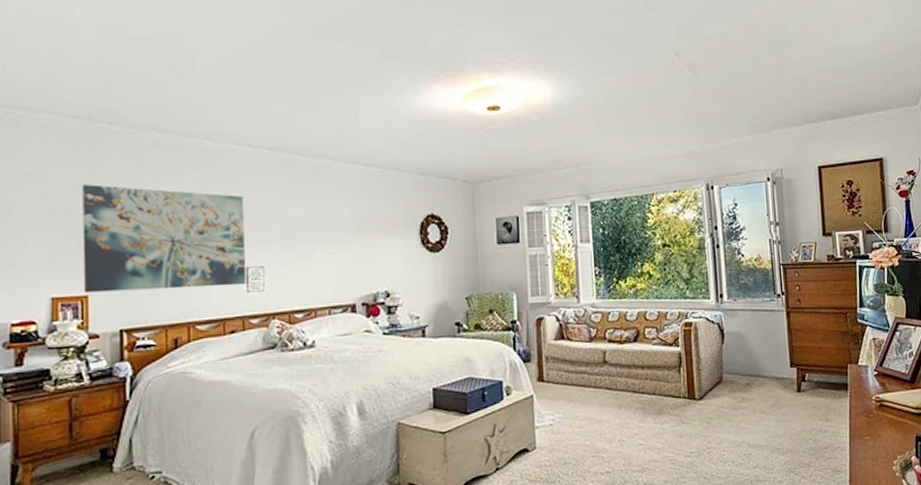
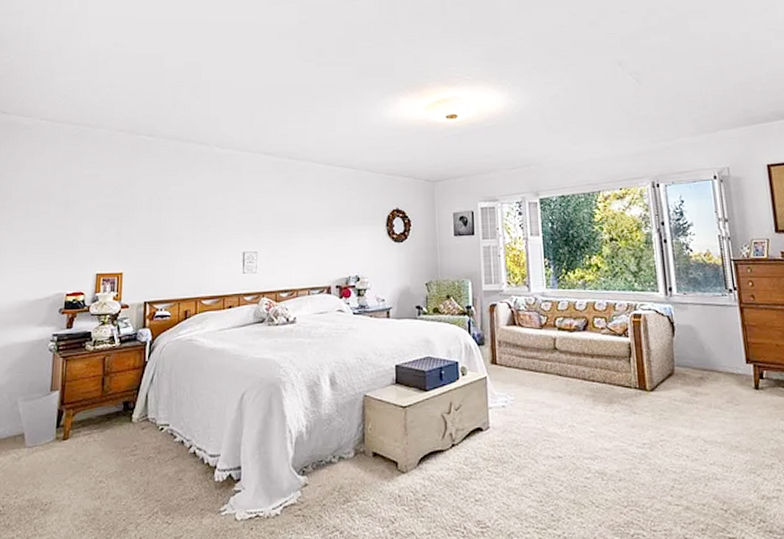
wall art: present [82,185,247,293] -> none [119,184,243,271]

